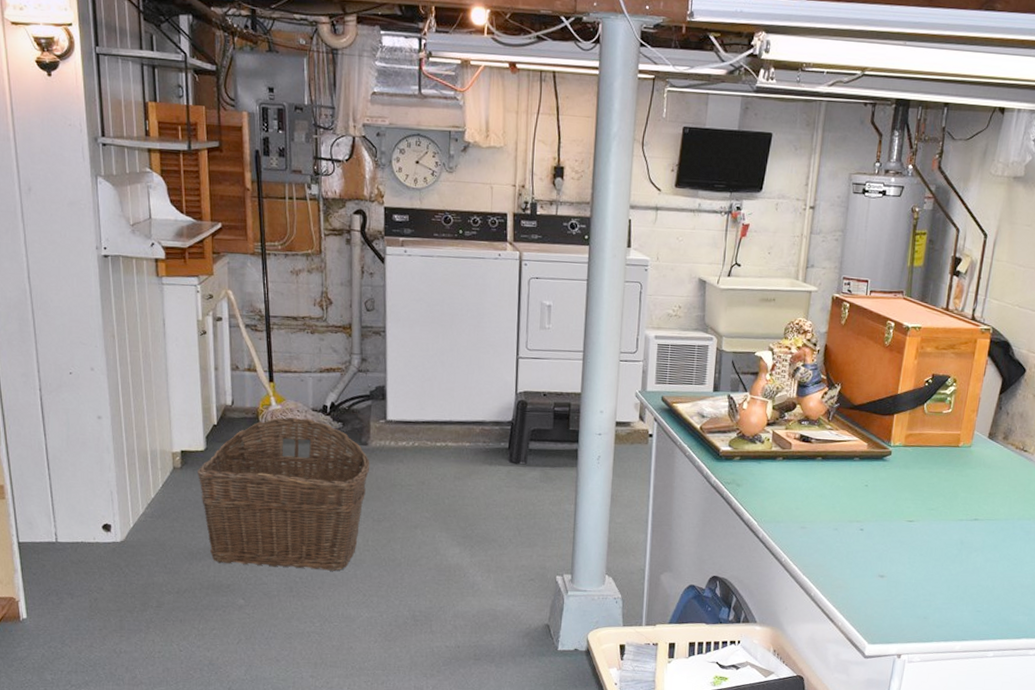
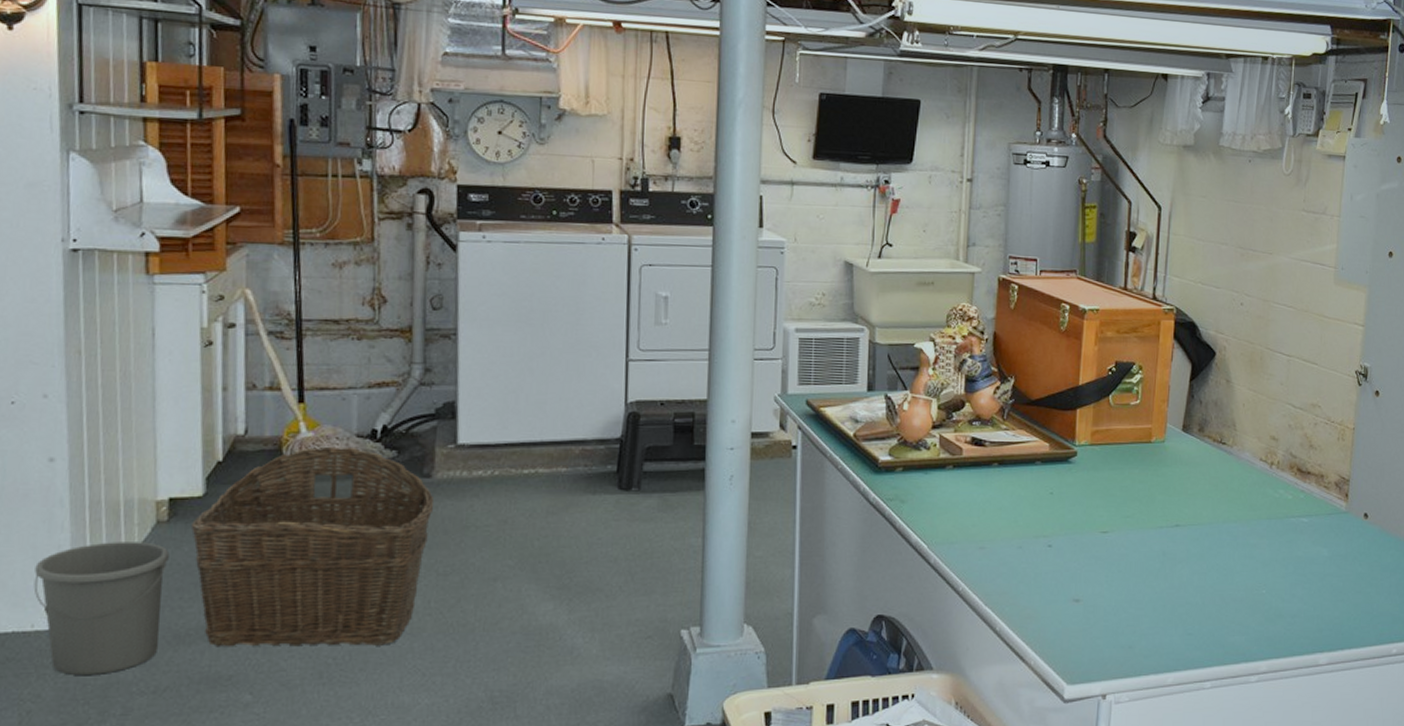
bucket: none [93,481,183,577] -> present [33,542,169,675]

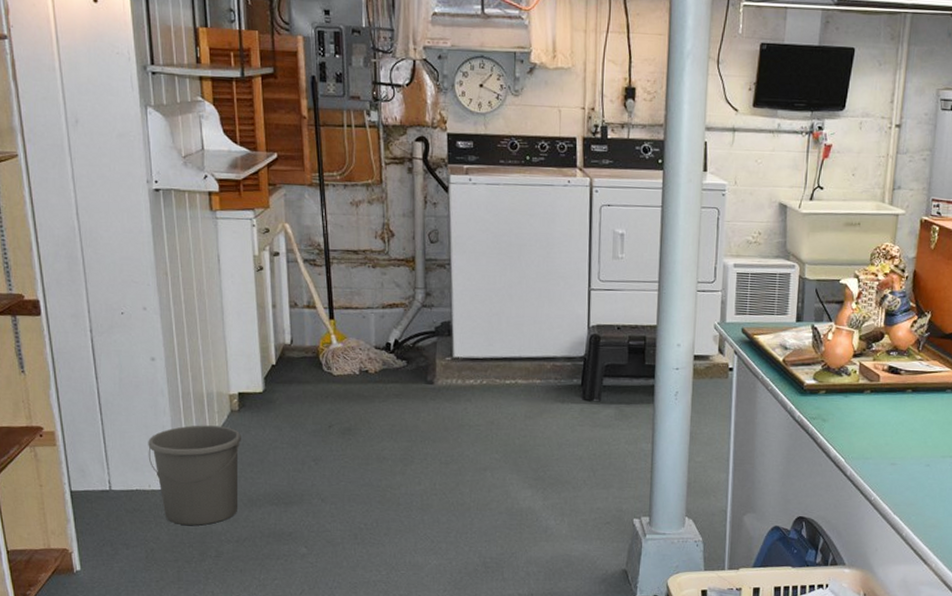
wicker basket: present [190,446,435,647] -> none [255,355,437,517]

